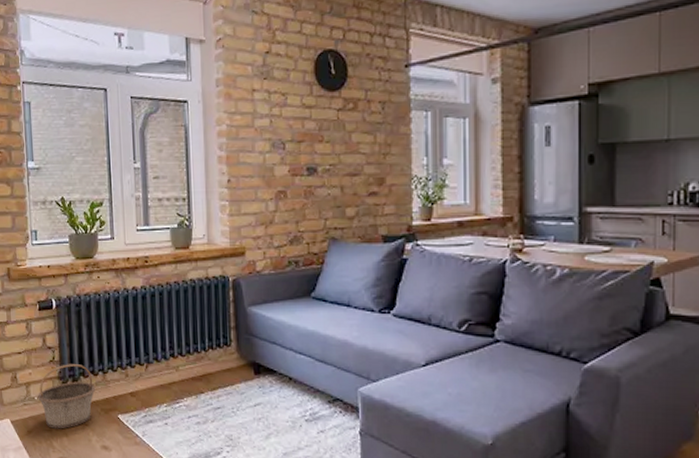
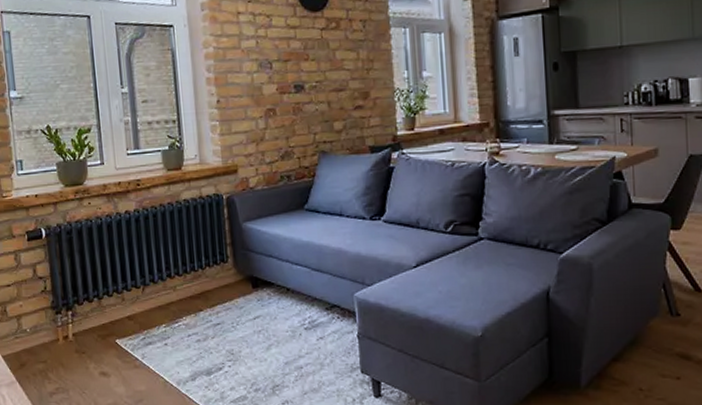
basket: present [38,364,96,429] -> none [30,292,91,360]

